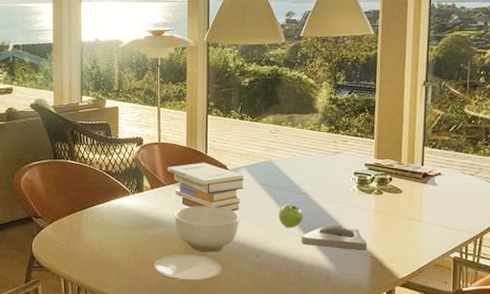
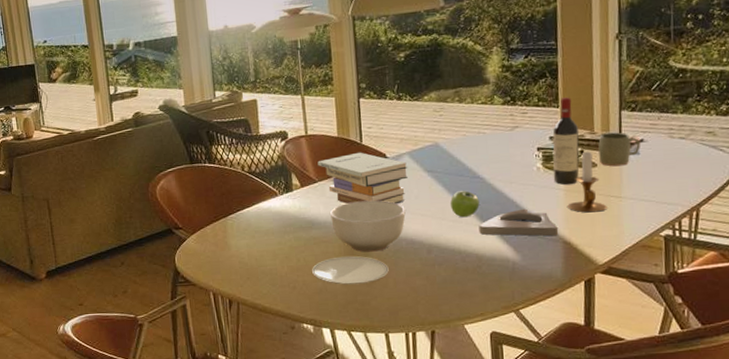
wine bottle: none [366,131,390,206] -> present [552,97,580,185]
candlestick: none [376,179,409,232] -> present [567,151,607,213]
mug: none [404,165,438,194] -> present [598,132,640,167]

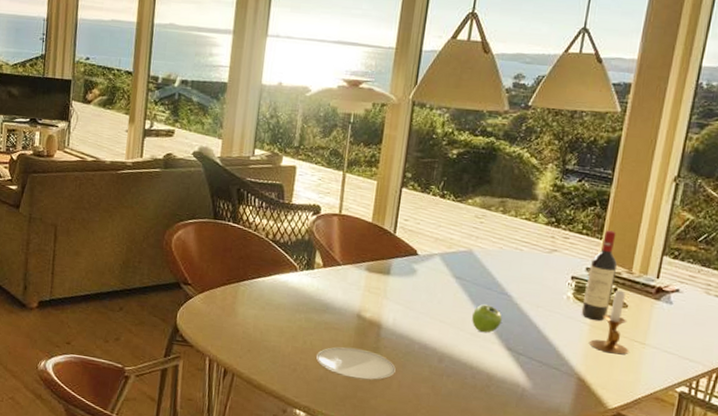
books: present [317,152,408,204] -> none [345,243,437,304]
bowl: present [330,200,406,252] -> none [347,293,425,350]
napkin holder: present [479,208,559,237] -> none [495,335,576,371]
mug: present [598,132,640,167] -> none [631,275,675,313]

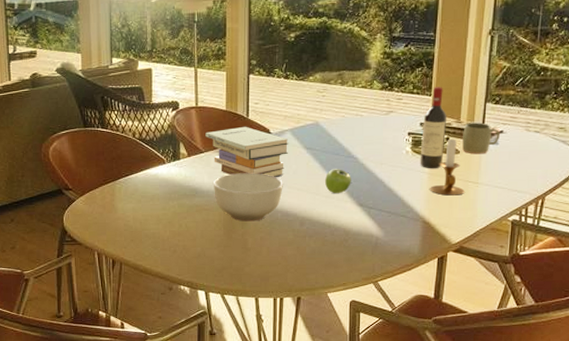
plate: present [316,347,396,381] -> none [193,224,263,252]
books: none [345,243,437,304] -> present [205,126,289,177]
bowl: none [347,293,425,350] -> present [214,173,283,222]
mug: none [631,275,675,313] -> present [462,122,500,154]

